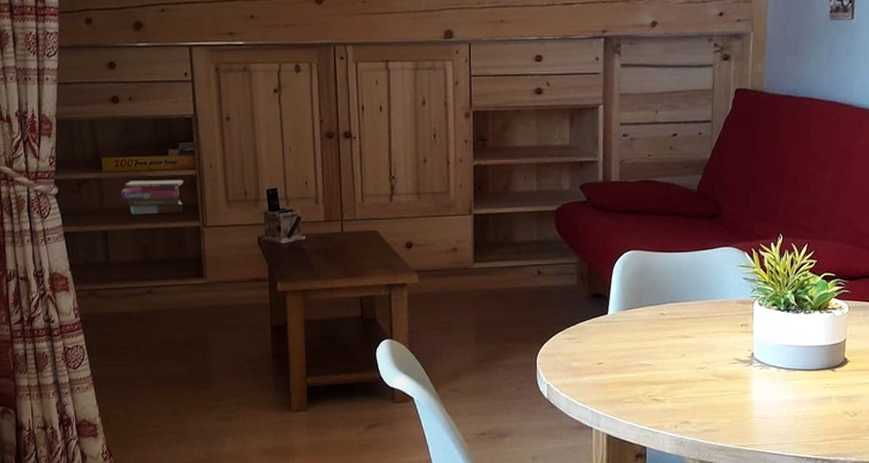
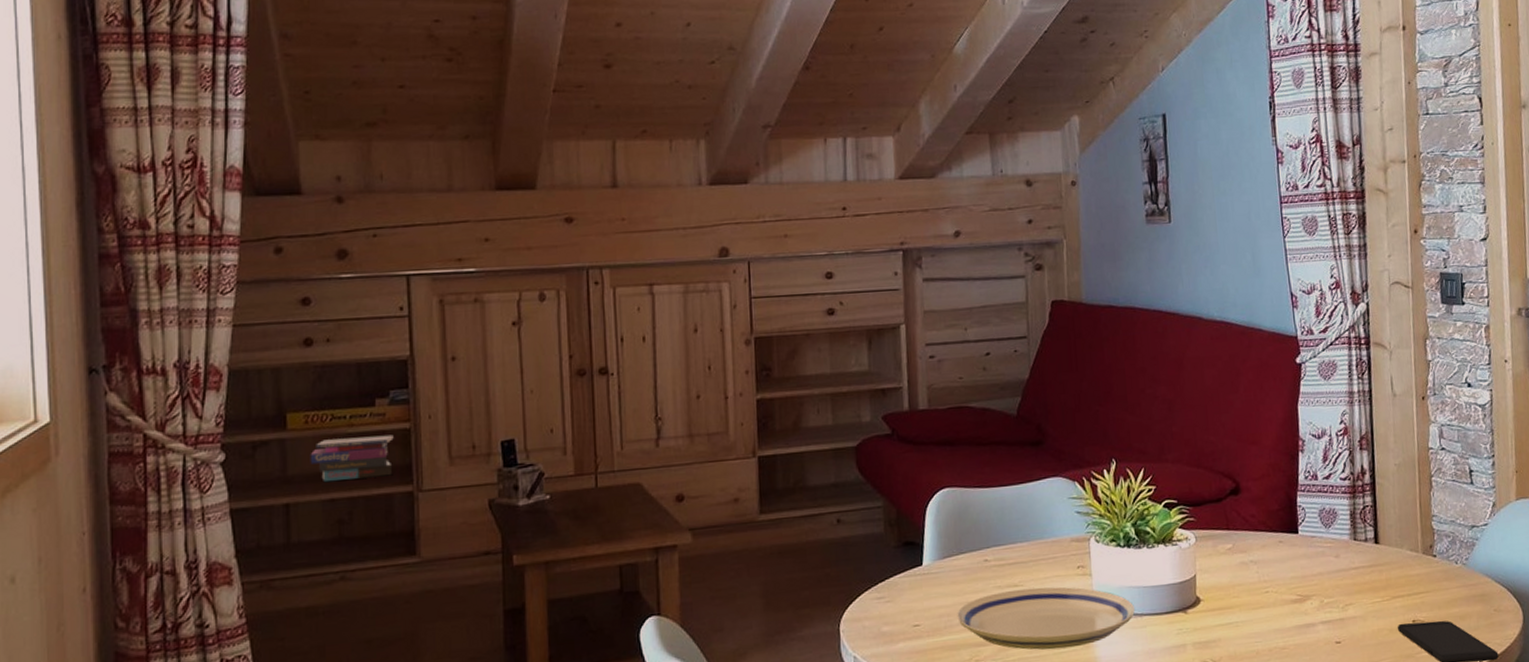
plate: none [635,340,789,392] -> present [957,587,1136,650]

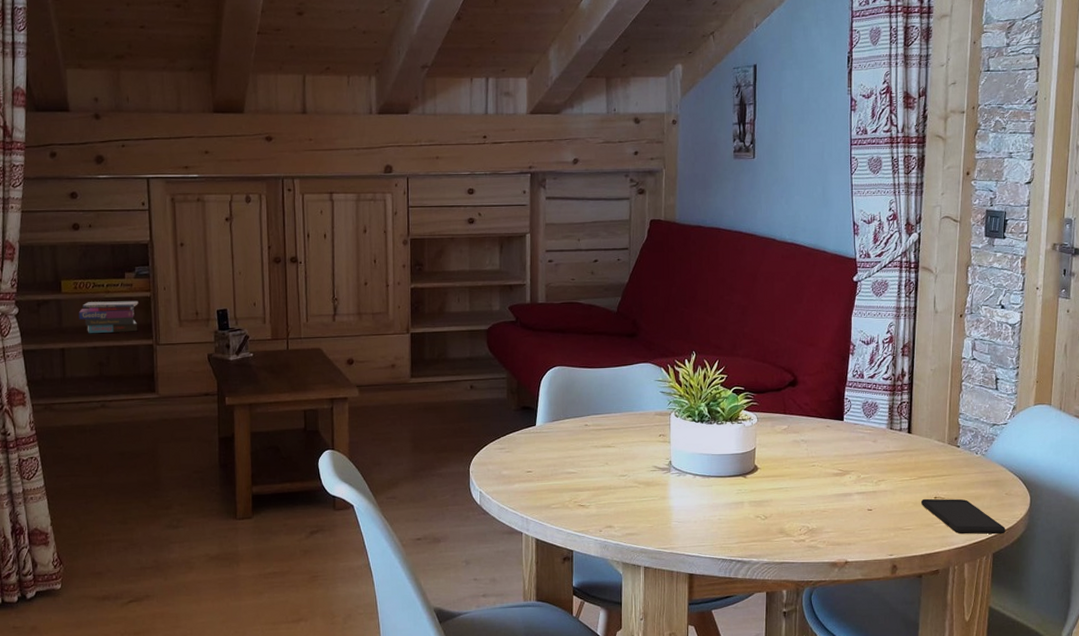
plate: present [957,587,1136,650] -> none [561,449,704,498]

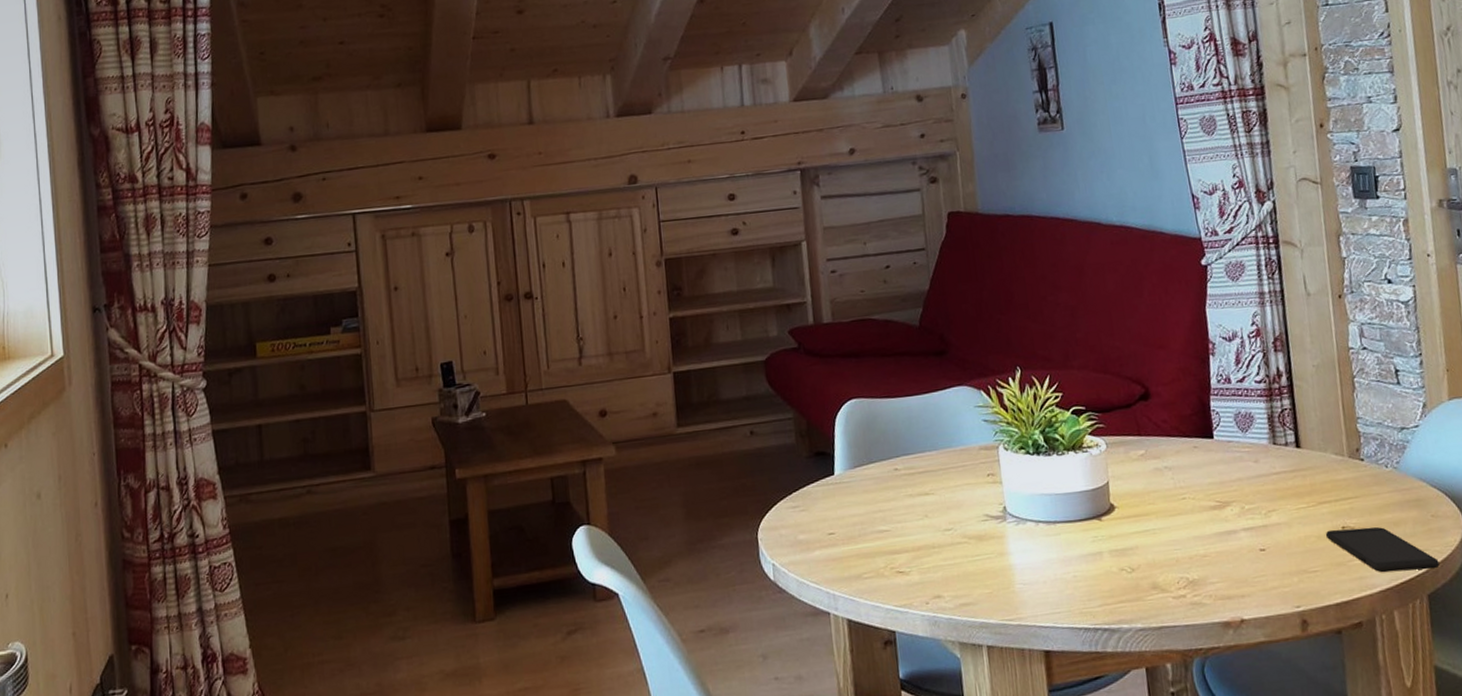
books: present [78,301,138,334] -> none [277,360,347,405]

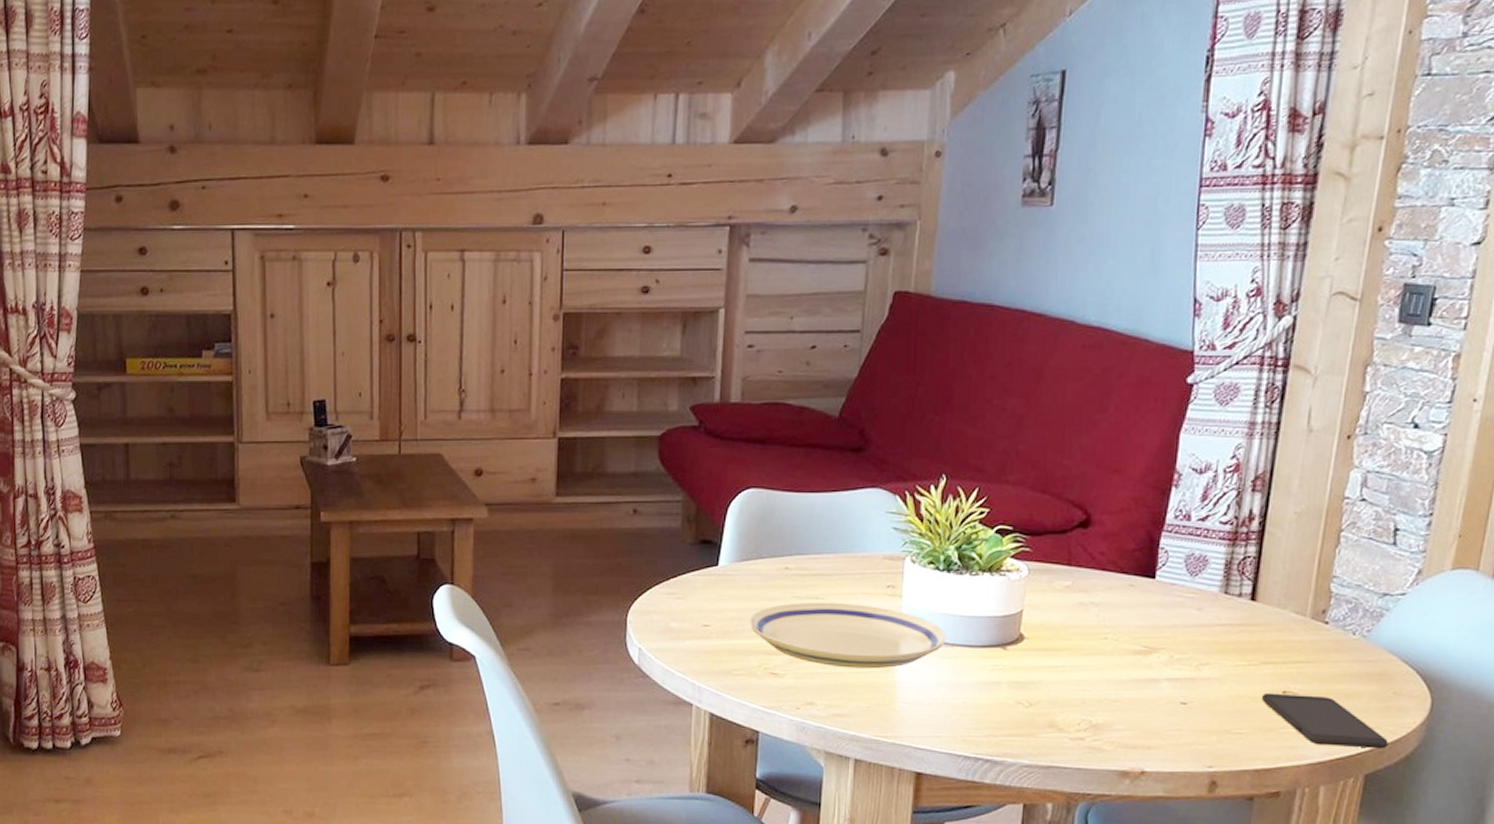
plate: none [870,495,1049,558] -> present [749,602,947,669]

